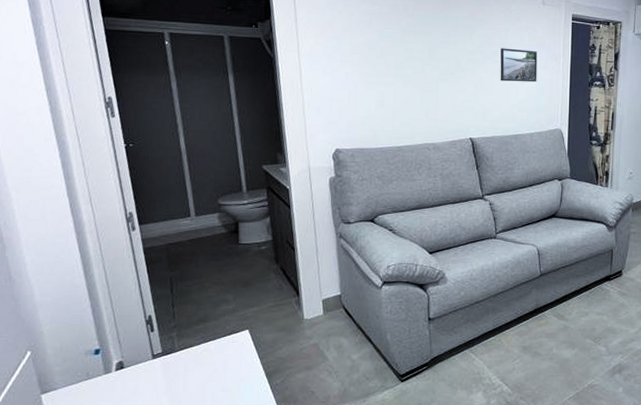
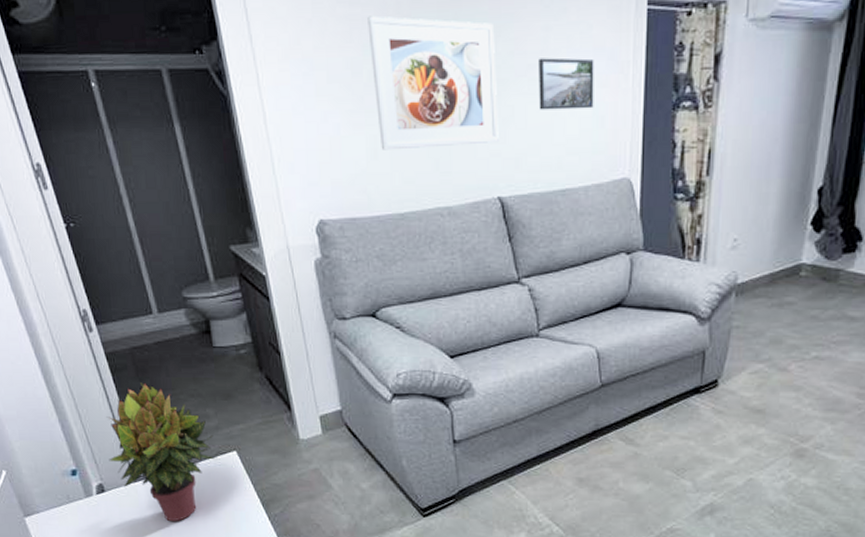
potted plant: none [132,273,231,393] -> present [106,382,218,521]
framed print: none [383,12,472,102] -> present [367,15,499,150]

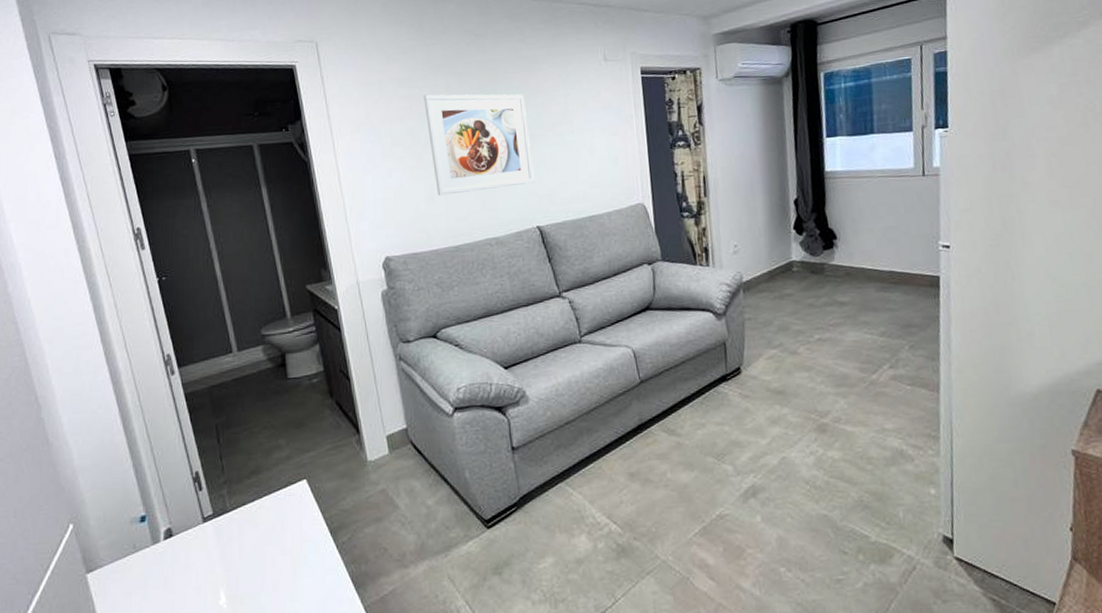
potted plant: present [106,382,218,521] -> none [179,419,288,561]
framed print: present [539,57,594,110] -> none [561,115,608,156]

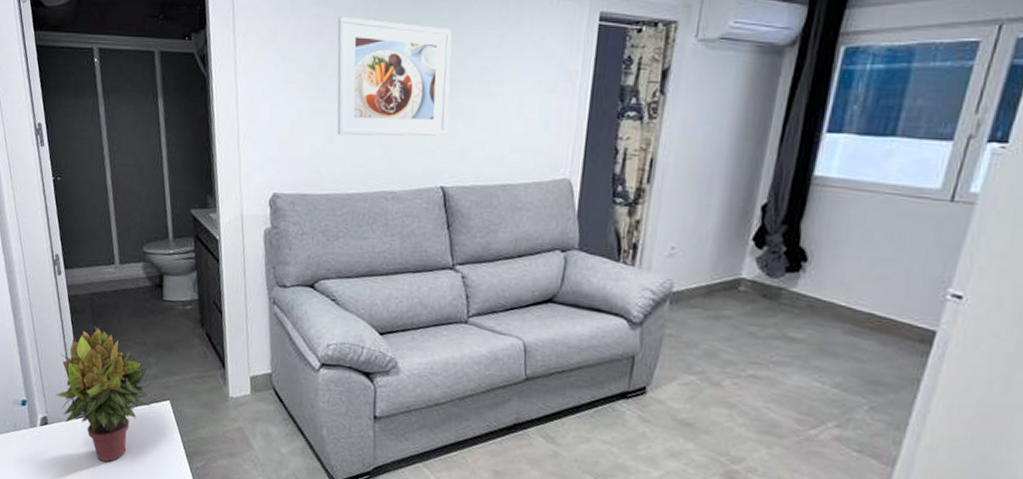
potted plant: none [179,419,288,561] -> present [56,326,152,462]

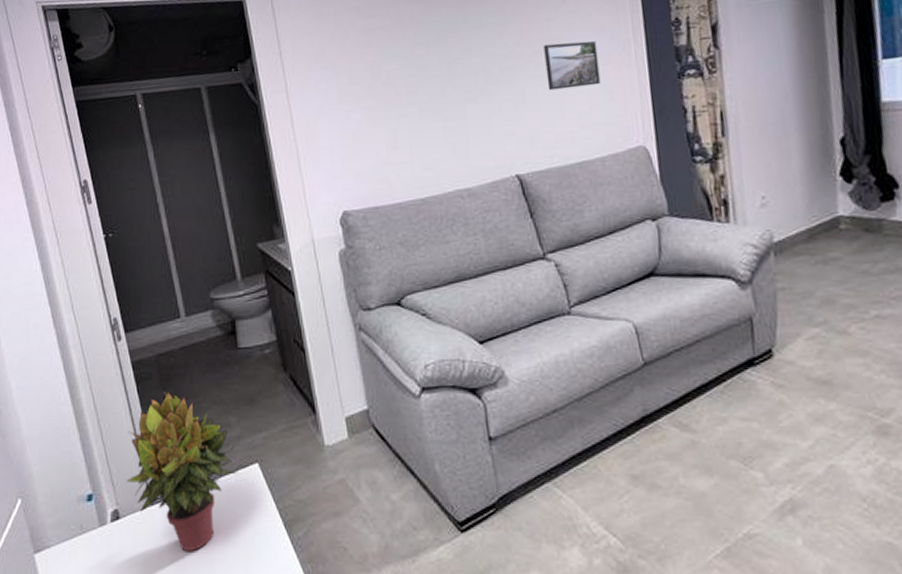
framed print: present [337,16,452,137] -> none [384,19,512,141]
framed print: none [487,63,544,112] -> present [544,41,601,91]

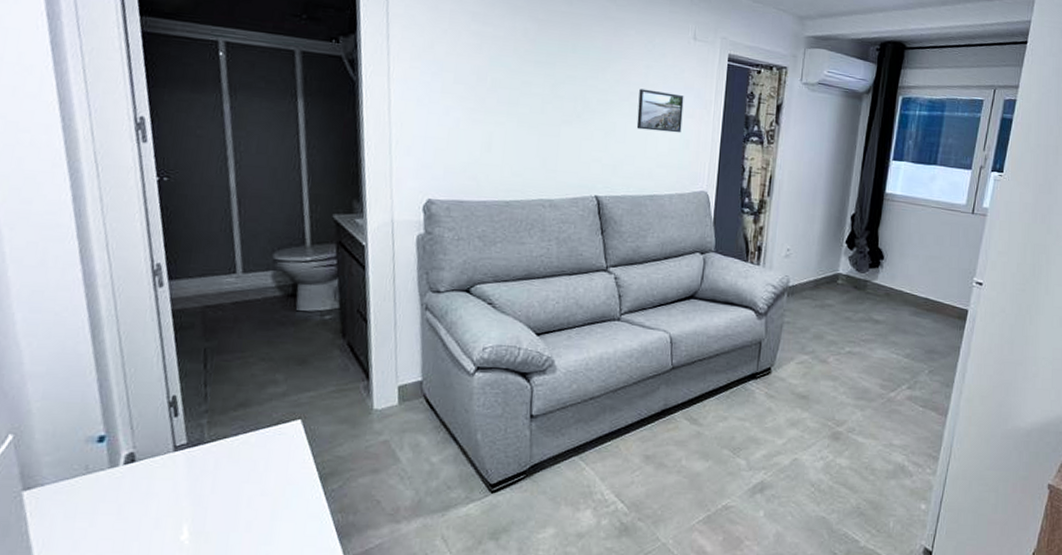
potted plant: present [126,391,239,551] -> none [148,343,278,496]

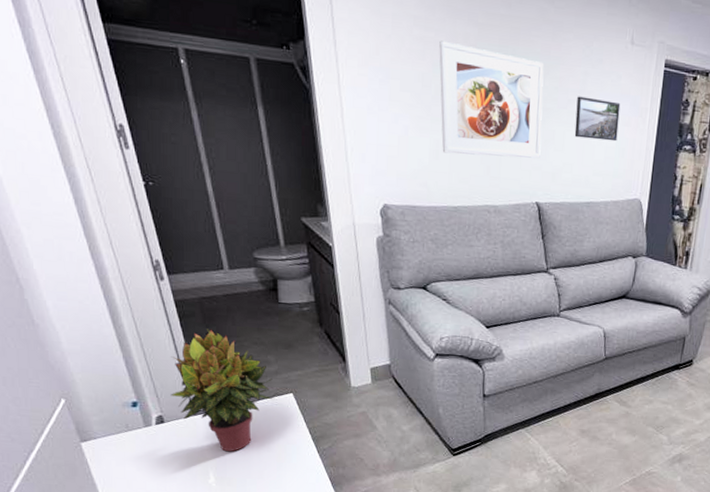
potted plant: none [148,343,278,496] -> present [170,329,275,451]
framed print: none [495,35,605,151] -> present [439,40,544,159]

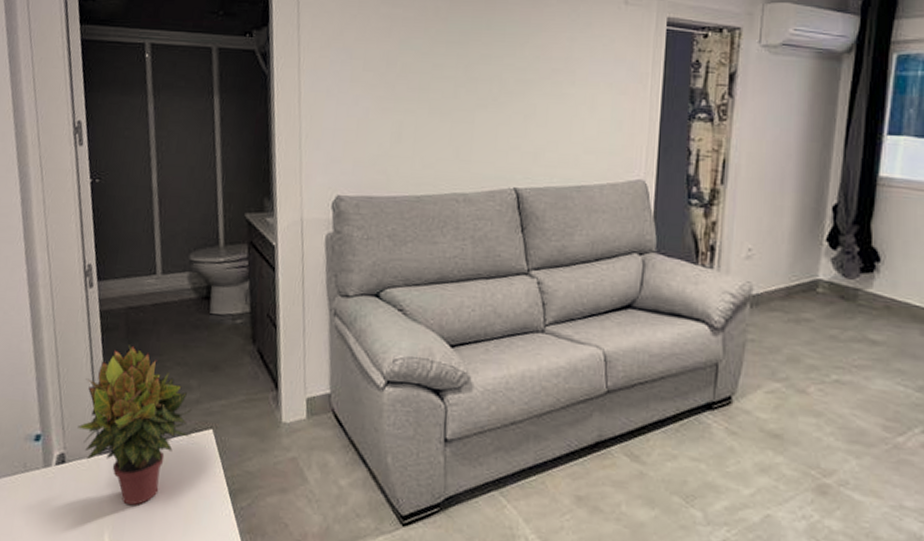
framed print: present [439,40,544,159] -> none [405,16,523,137]
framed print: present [574,96,621,142] -> none [560,64,615,113]

